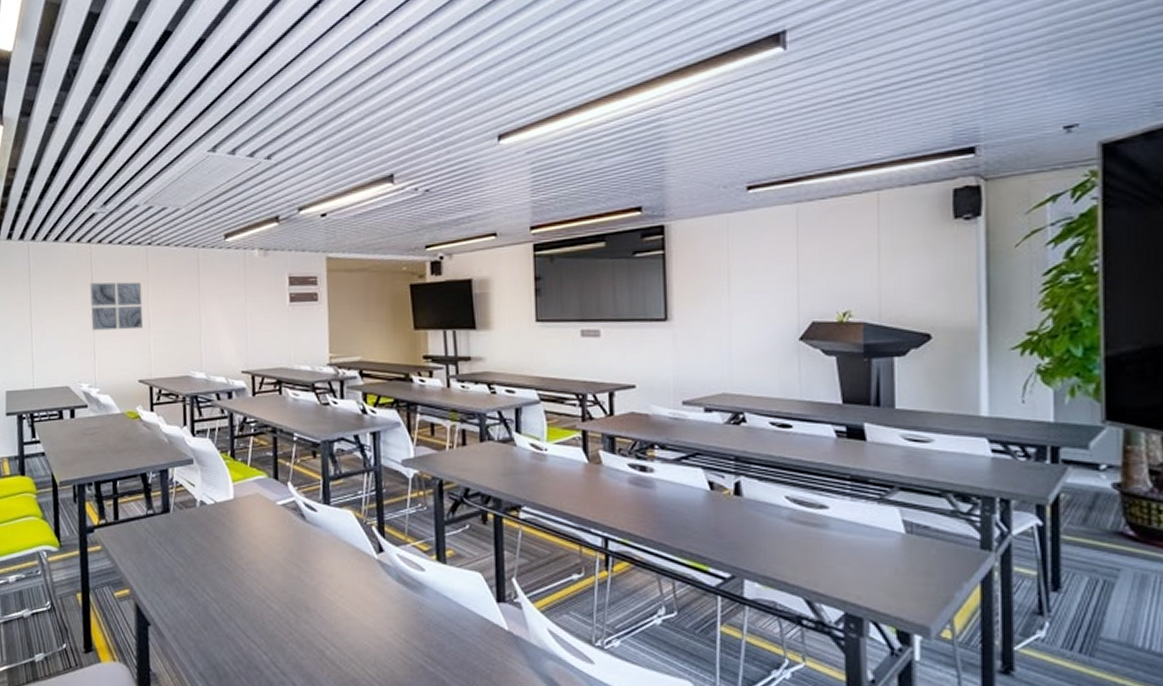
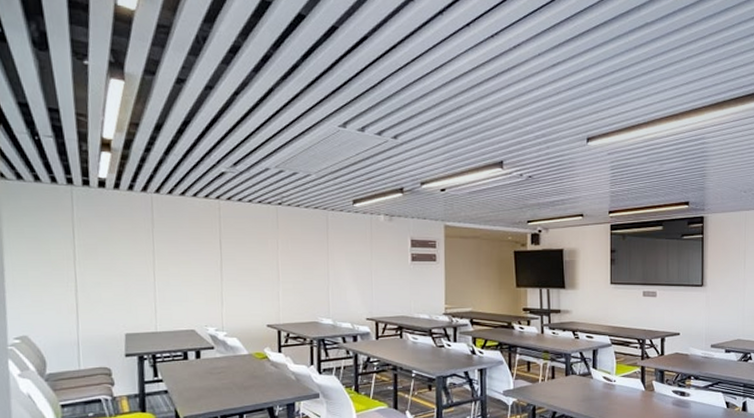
wall art: present [90,282,143,331] -> none [218,235,273,280]

